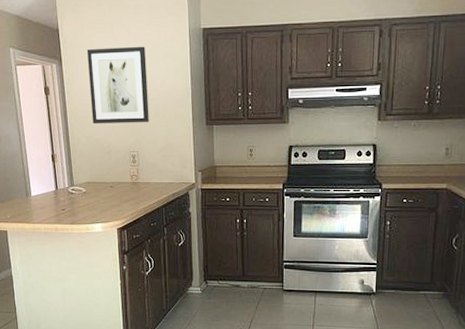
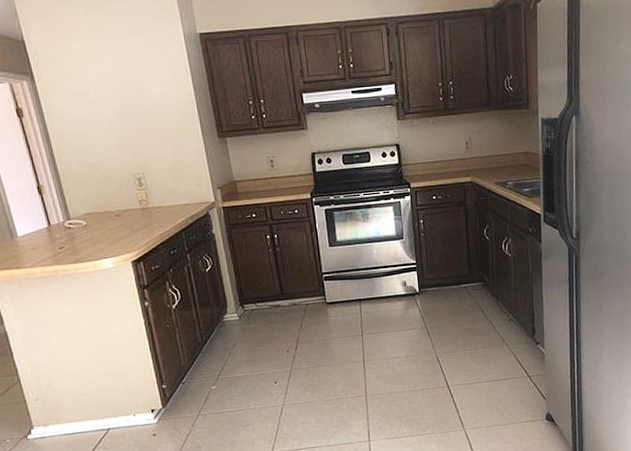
wall art: present [86,46,149,124] -> none [63,55,152,147]

